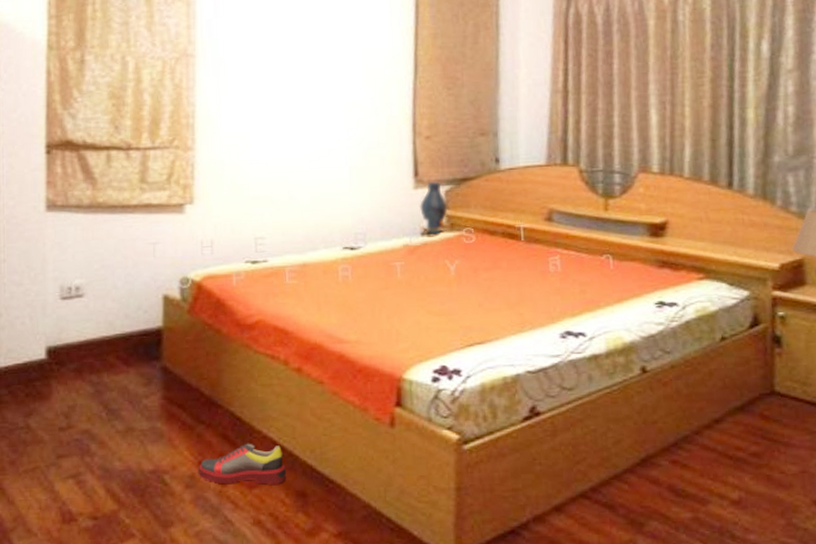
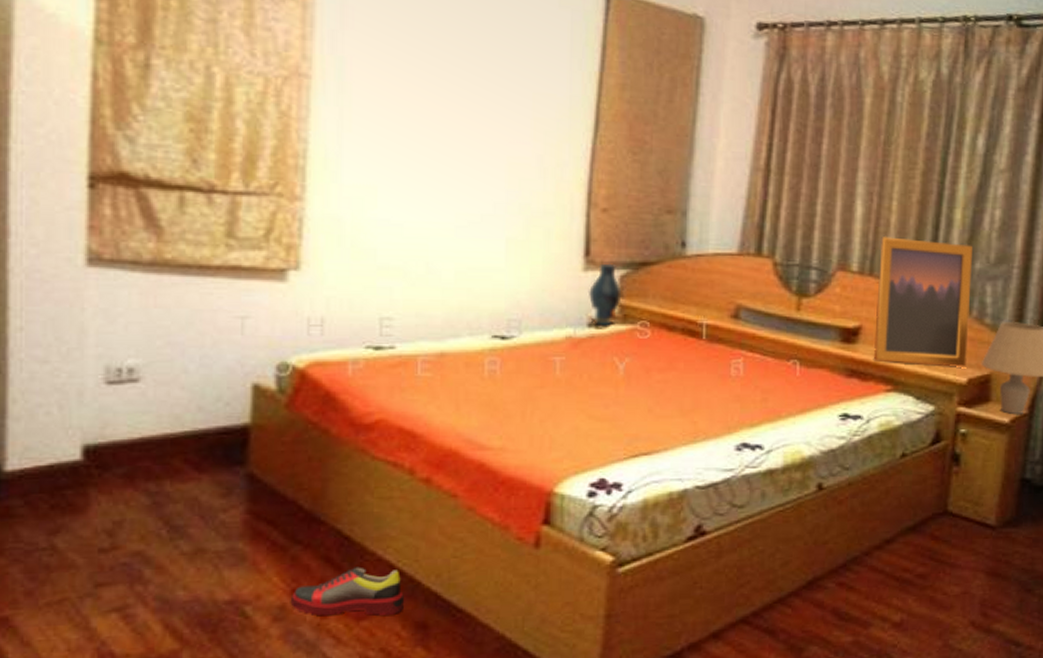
picture frame: none [677,138,777,254] -> present [873,235,974,367]

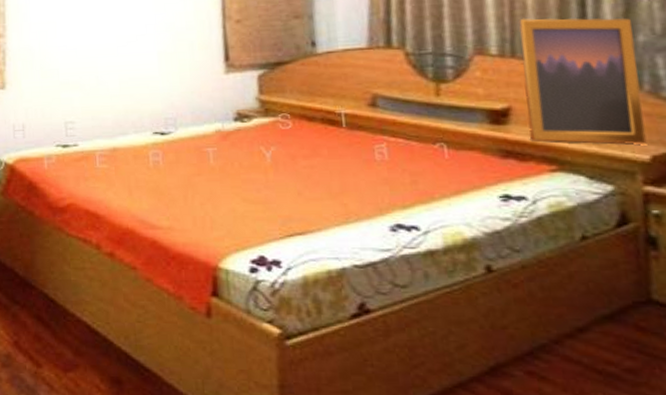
shoe: present [290,566,404,616] -> none [13,325,101,369]
vase: present [587,263,623,326] -> none [230,65,263,120]

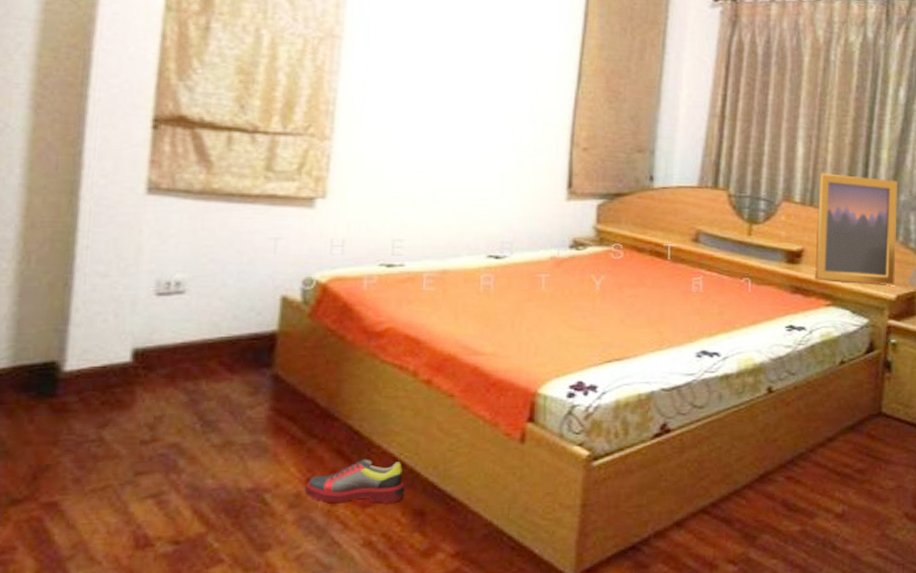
shoe: none [13,325,101,369] -> present [304,459,404,504]

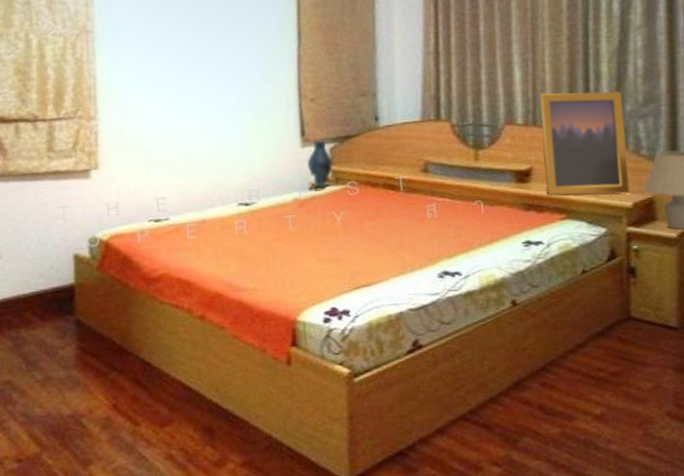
shoe: present [304,459,404,504] -> none [112,385,194,425]
vase: none [570,194,600,248] -> present [306,139,334,189]

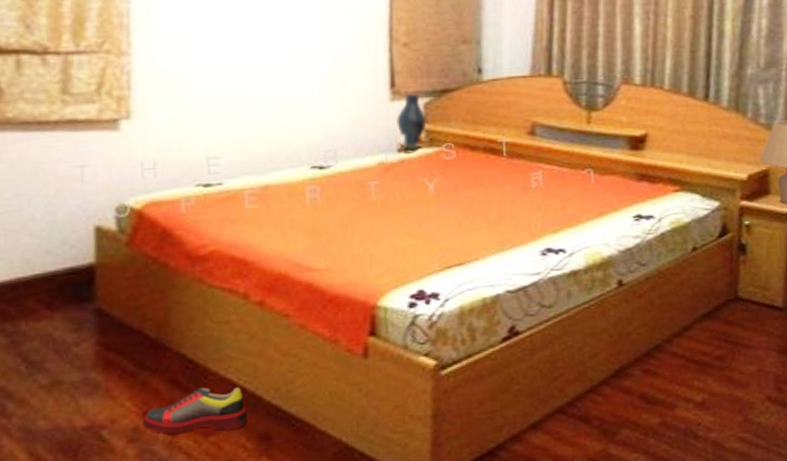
shoe: none [112,385,194,425] -> present [143,387,247,435]
picture frame: present [539,90,630,196] -> none [659,49,747,166]

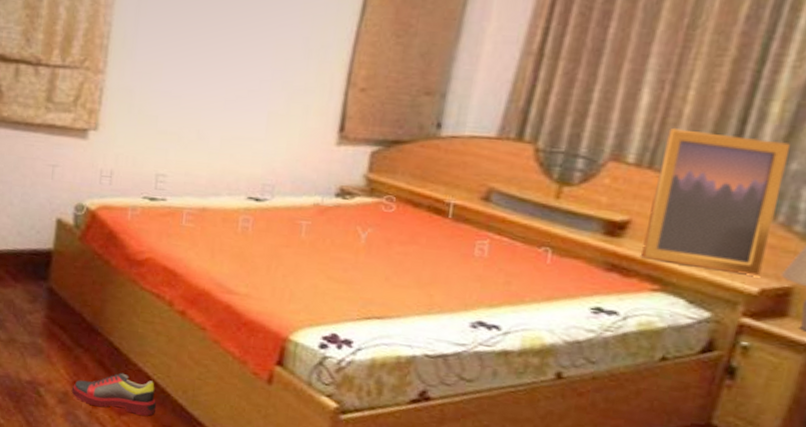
vase: present [395,93,428,151] -> none [338,139,373,198]
picture frame: none [659,49,747,166] -> present [640,127,791,276]

